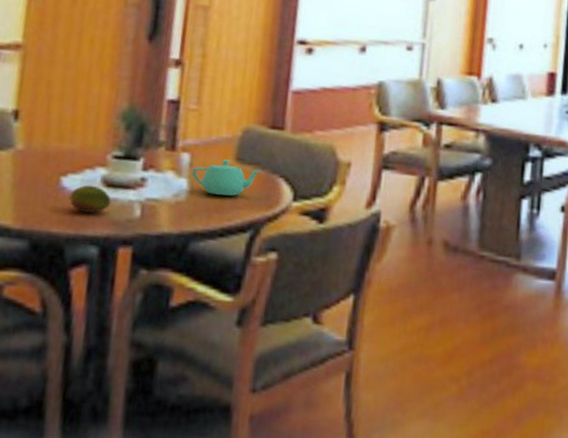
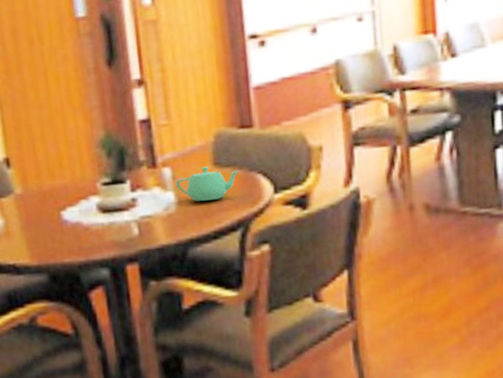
fruit: present [68,184,112,213] -> none [72,213,110,240]

